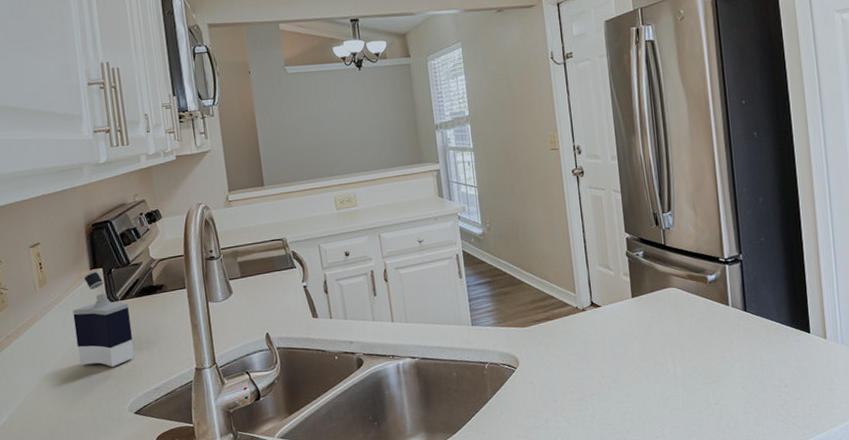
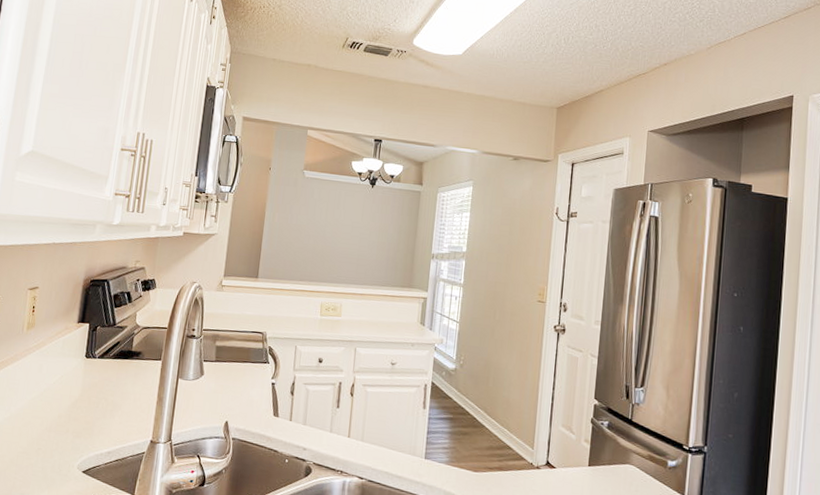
perfume bottle: present [72,271,135,367] -> none [44,325,104,422]

